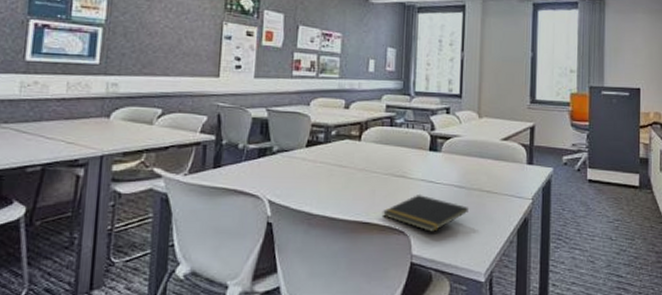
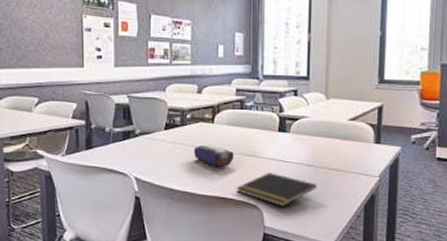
pencil case: none [338,163,381,188] -> present [194,144,234,167]

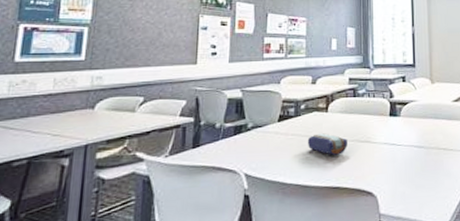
notepad: present [236,173,317,207] -> none [350,157,428,192]

